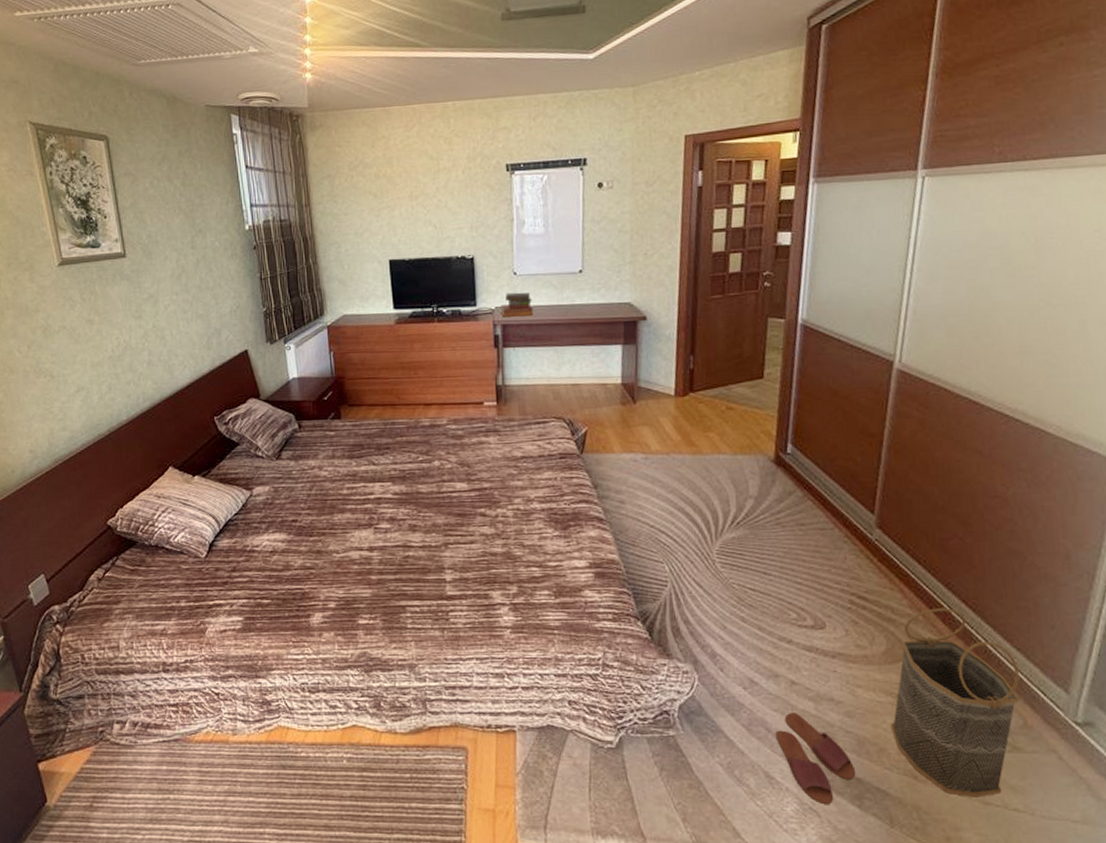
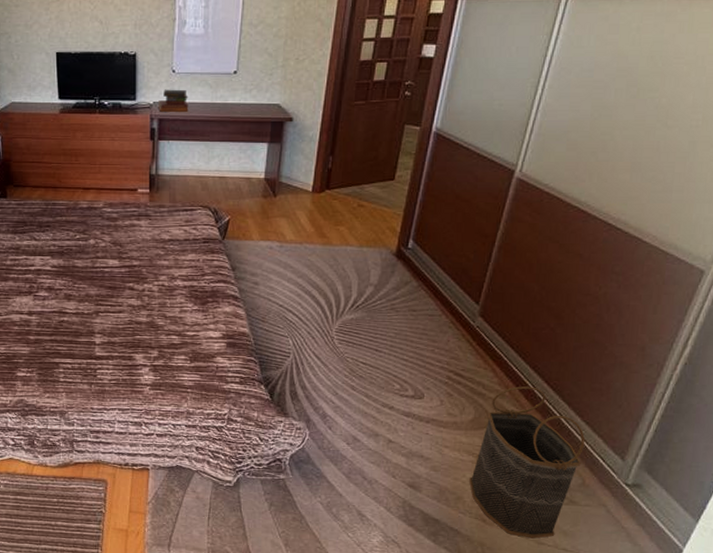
slippers: present [775,711,856,805] -> none [370,464,435,539]

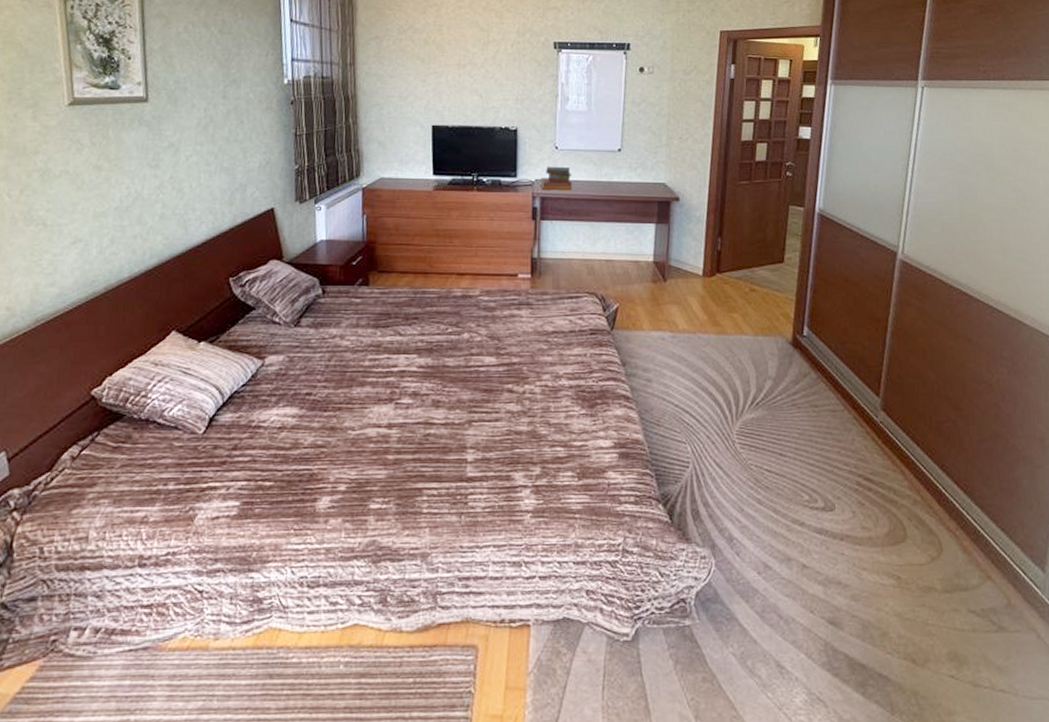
basket: present [469,386,585,539] -> none [892,489,1004,680]

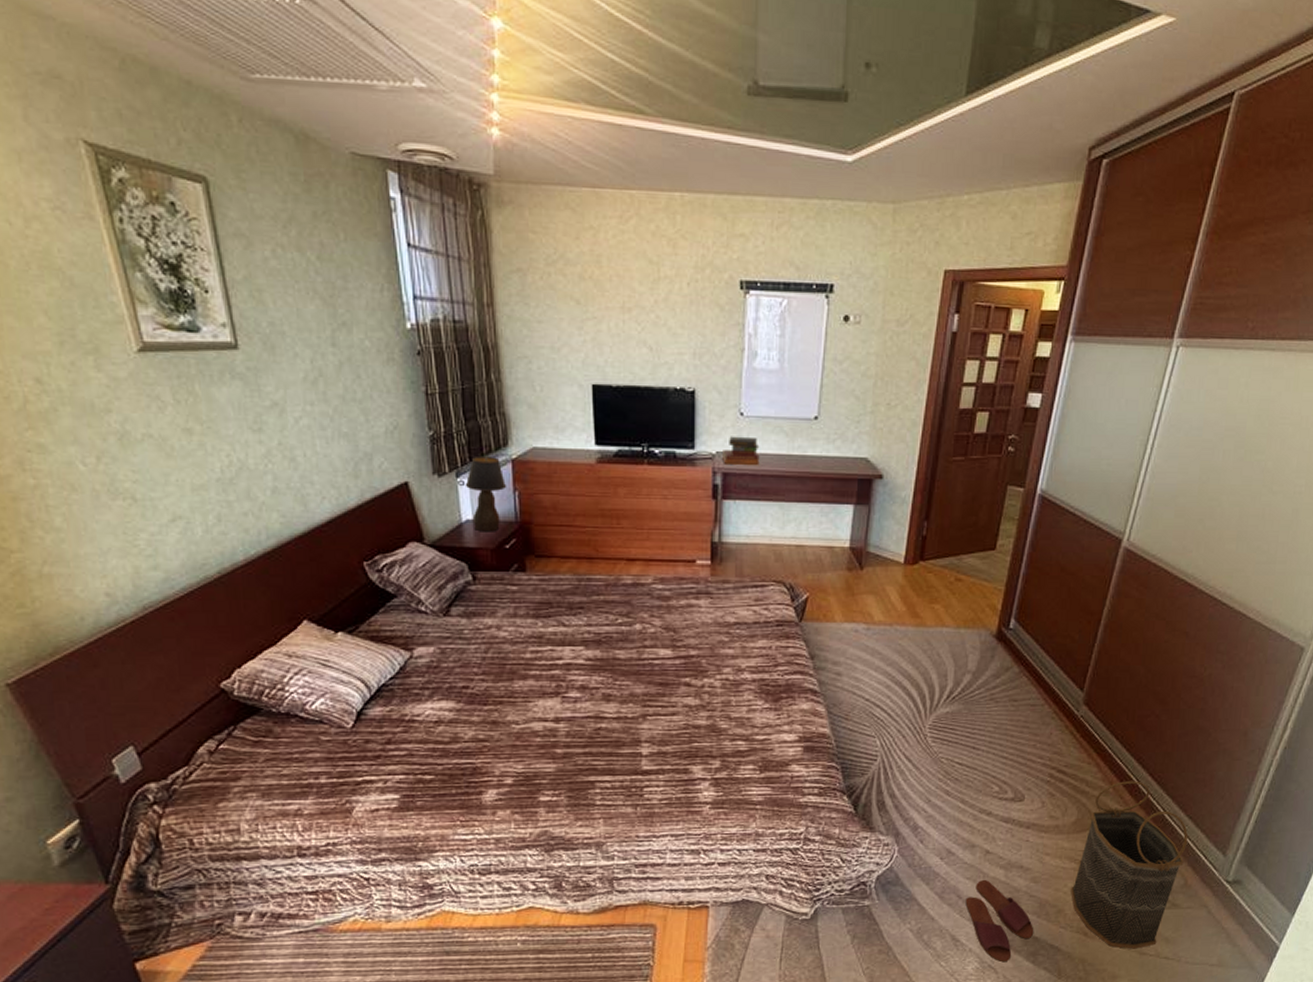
table lamp: none [321,185,357,251] -> present [464,455,507,532]
slippers: none [787,596,860,694] -> present [965,879,1034,963]
basket: none [892,489,1004,680] -> present [1071,781,1188,949]

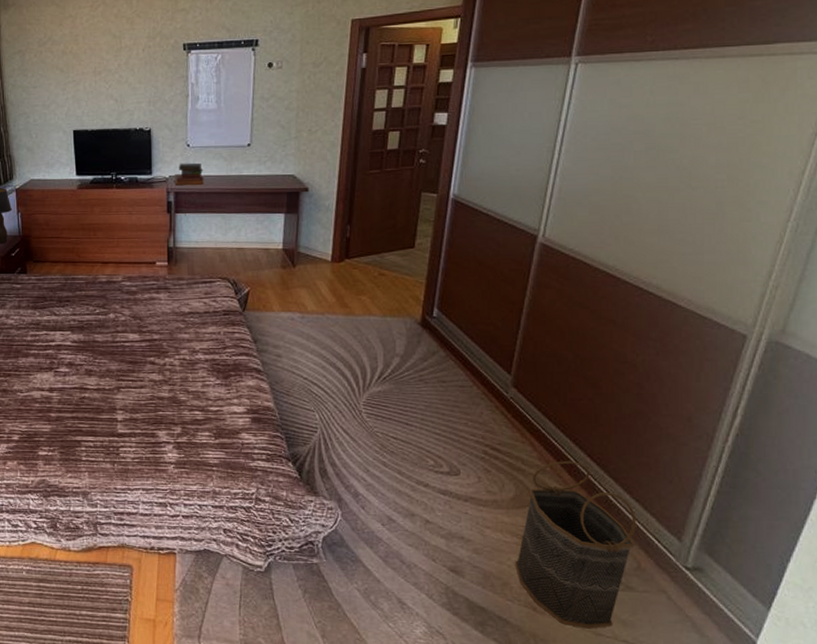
slippers: present [965,879,1034,963] -> none [409,547,480,629]

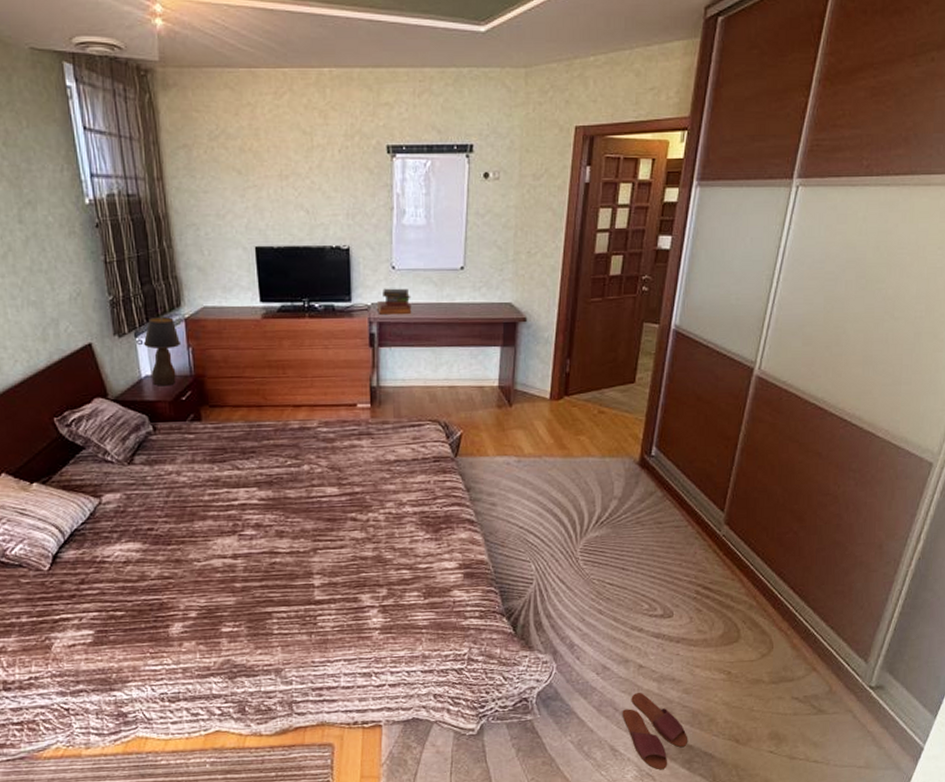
slippers: none [409,547,480,629] -> present [622,692,688,770]
basket: present [515,461,636,629] -> none [721,594,830,754]

